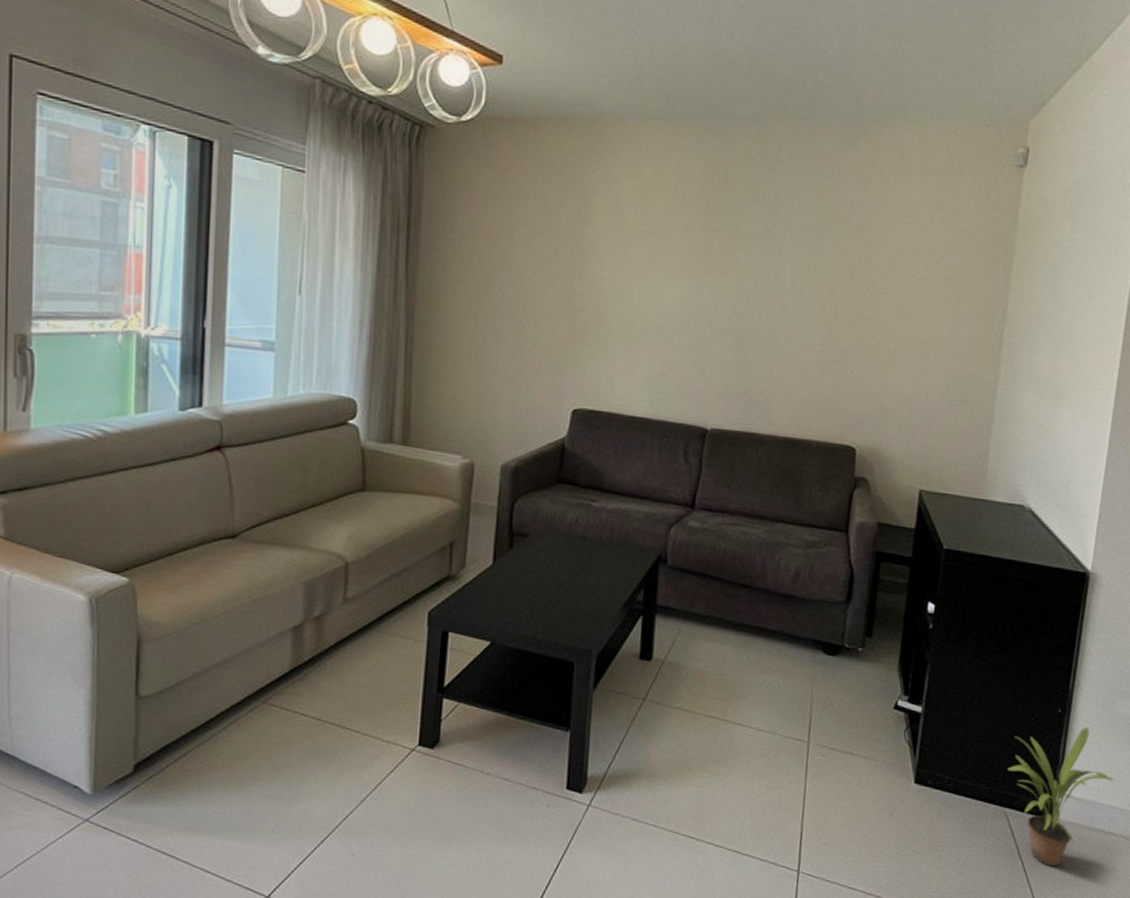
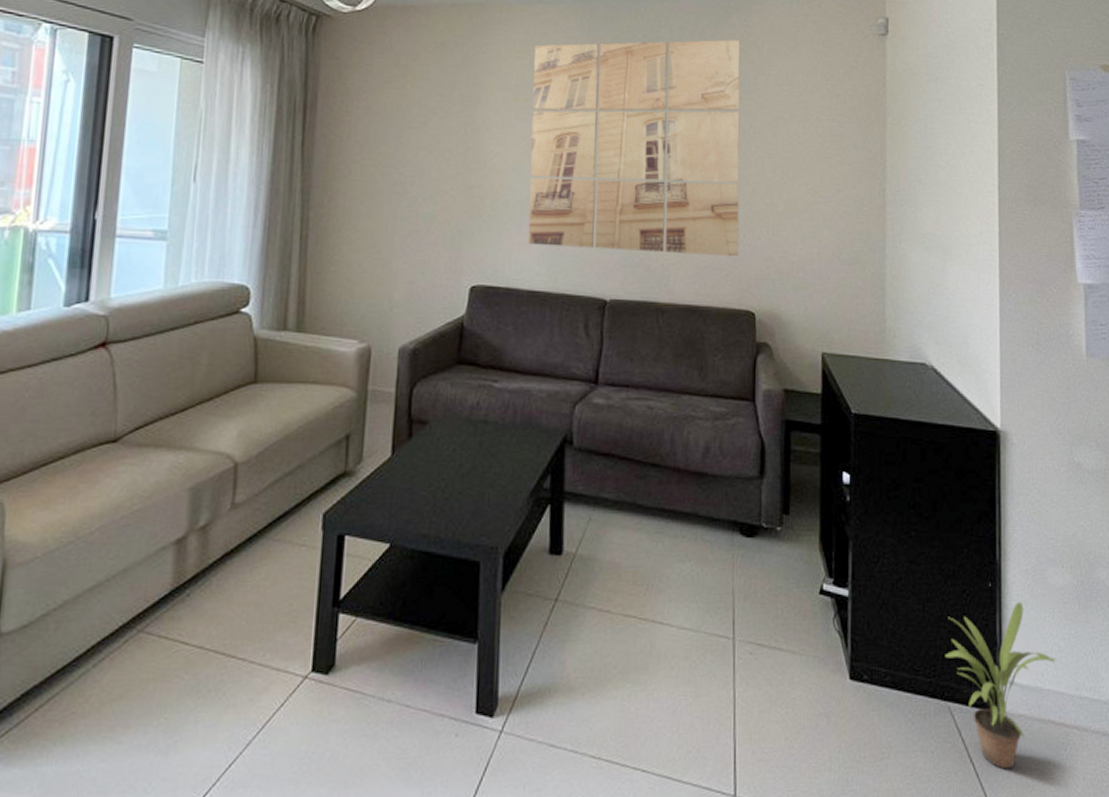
wall art: none [631,164,866,393] -> present [527,39,741,257]

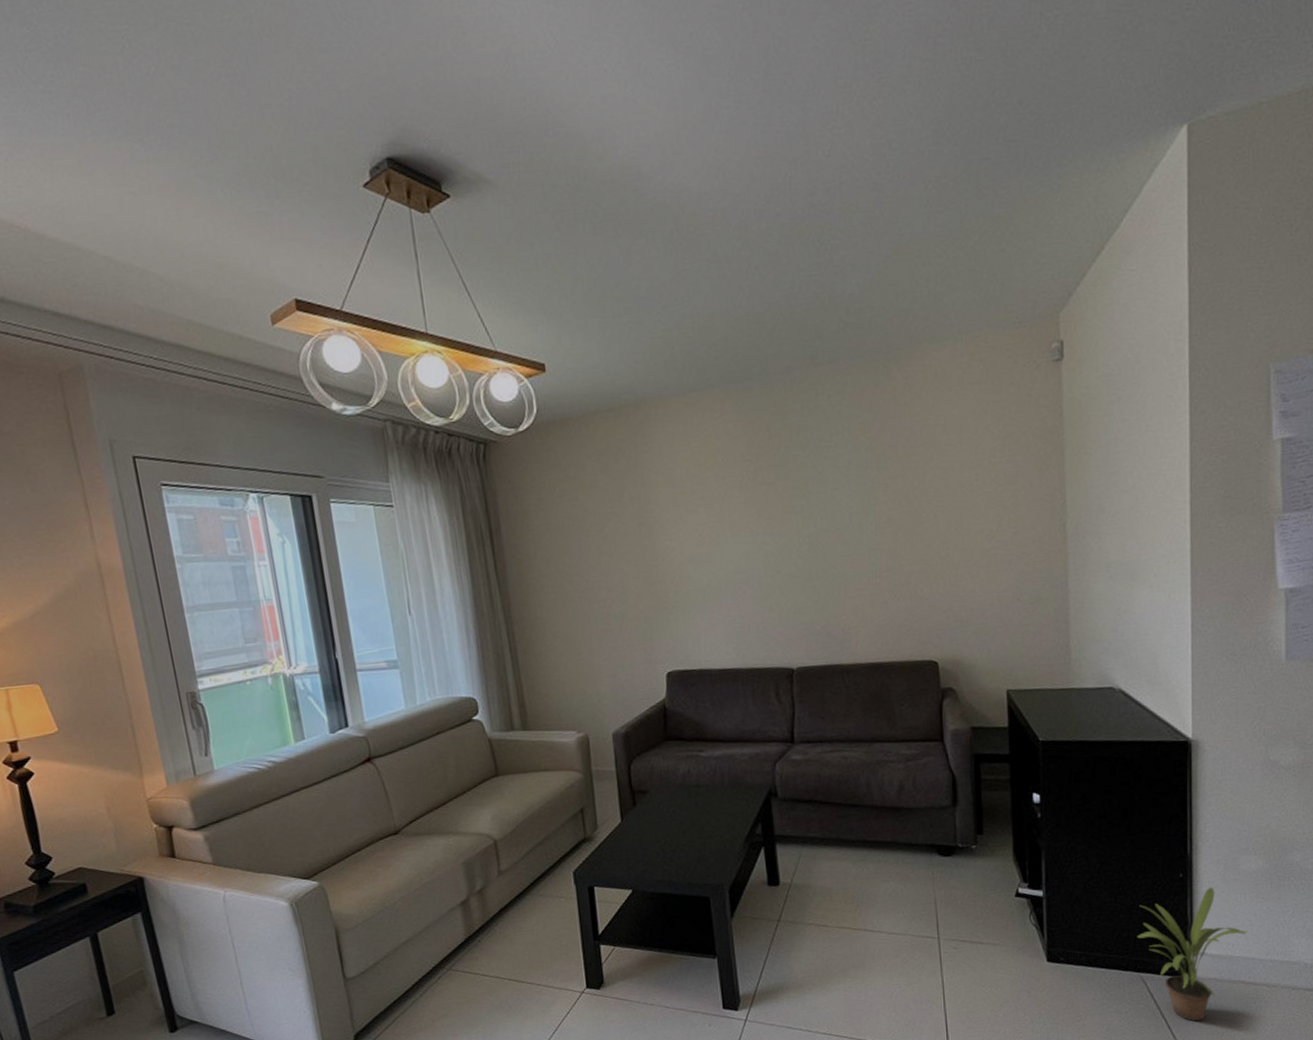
wall art: present [527,39,741,257] -> none [693,393,917,629]

